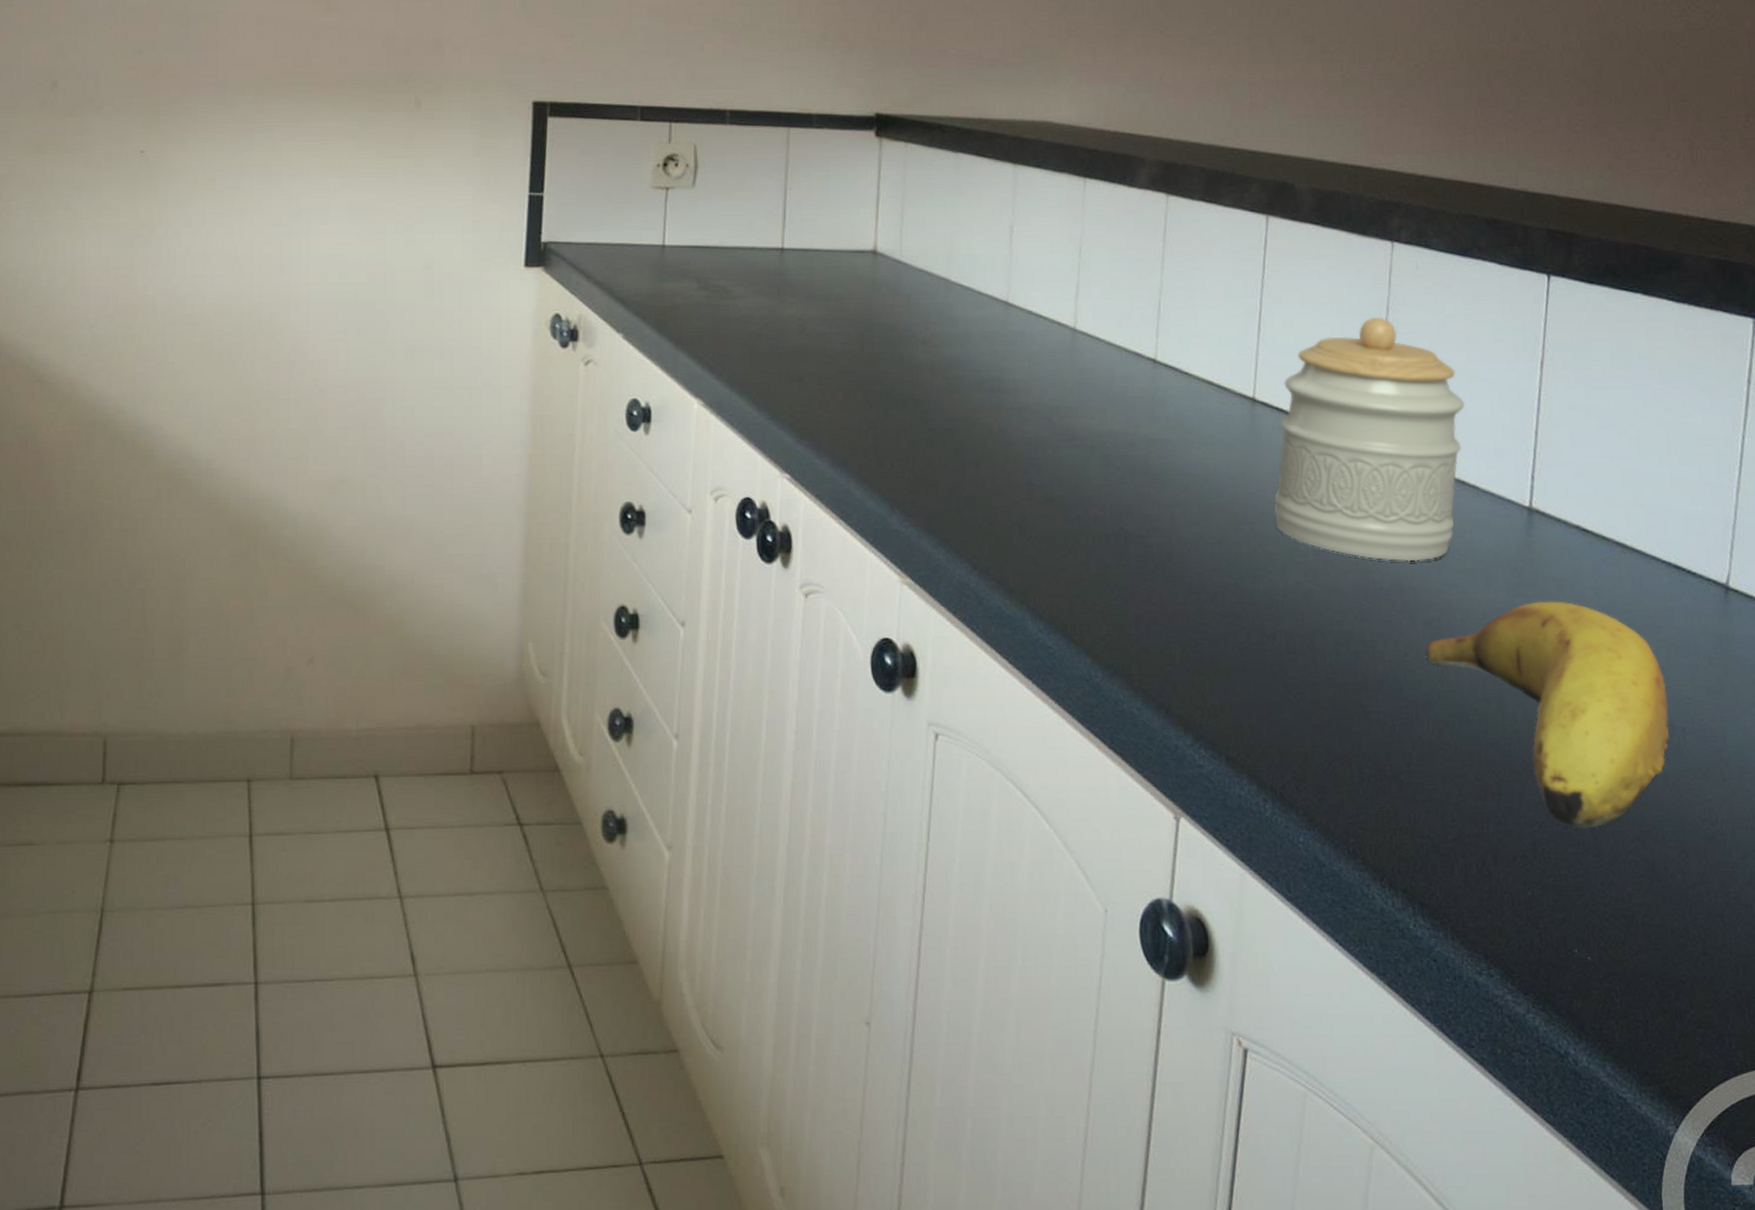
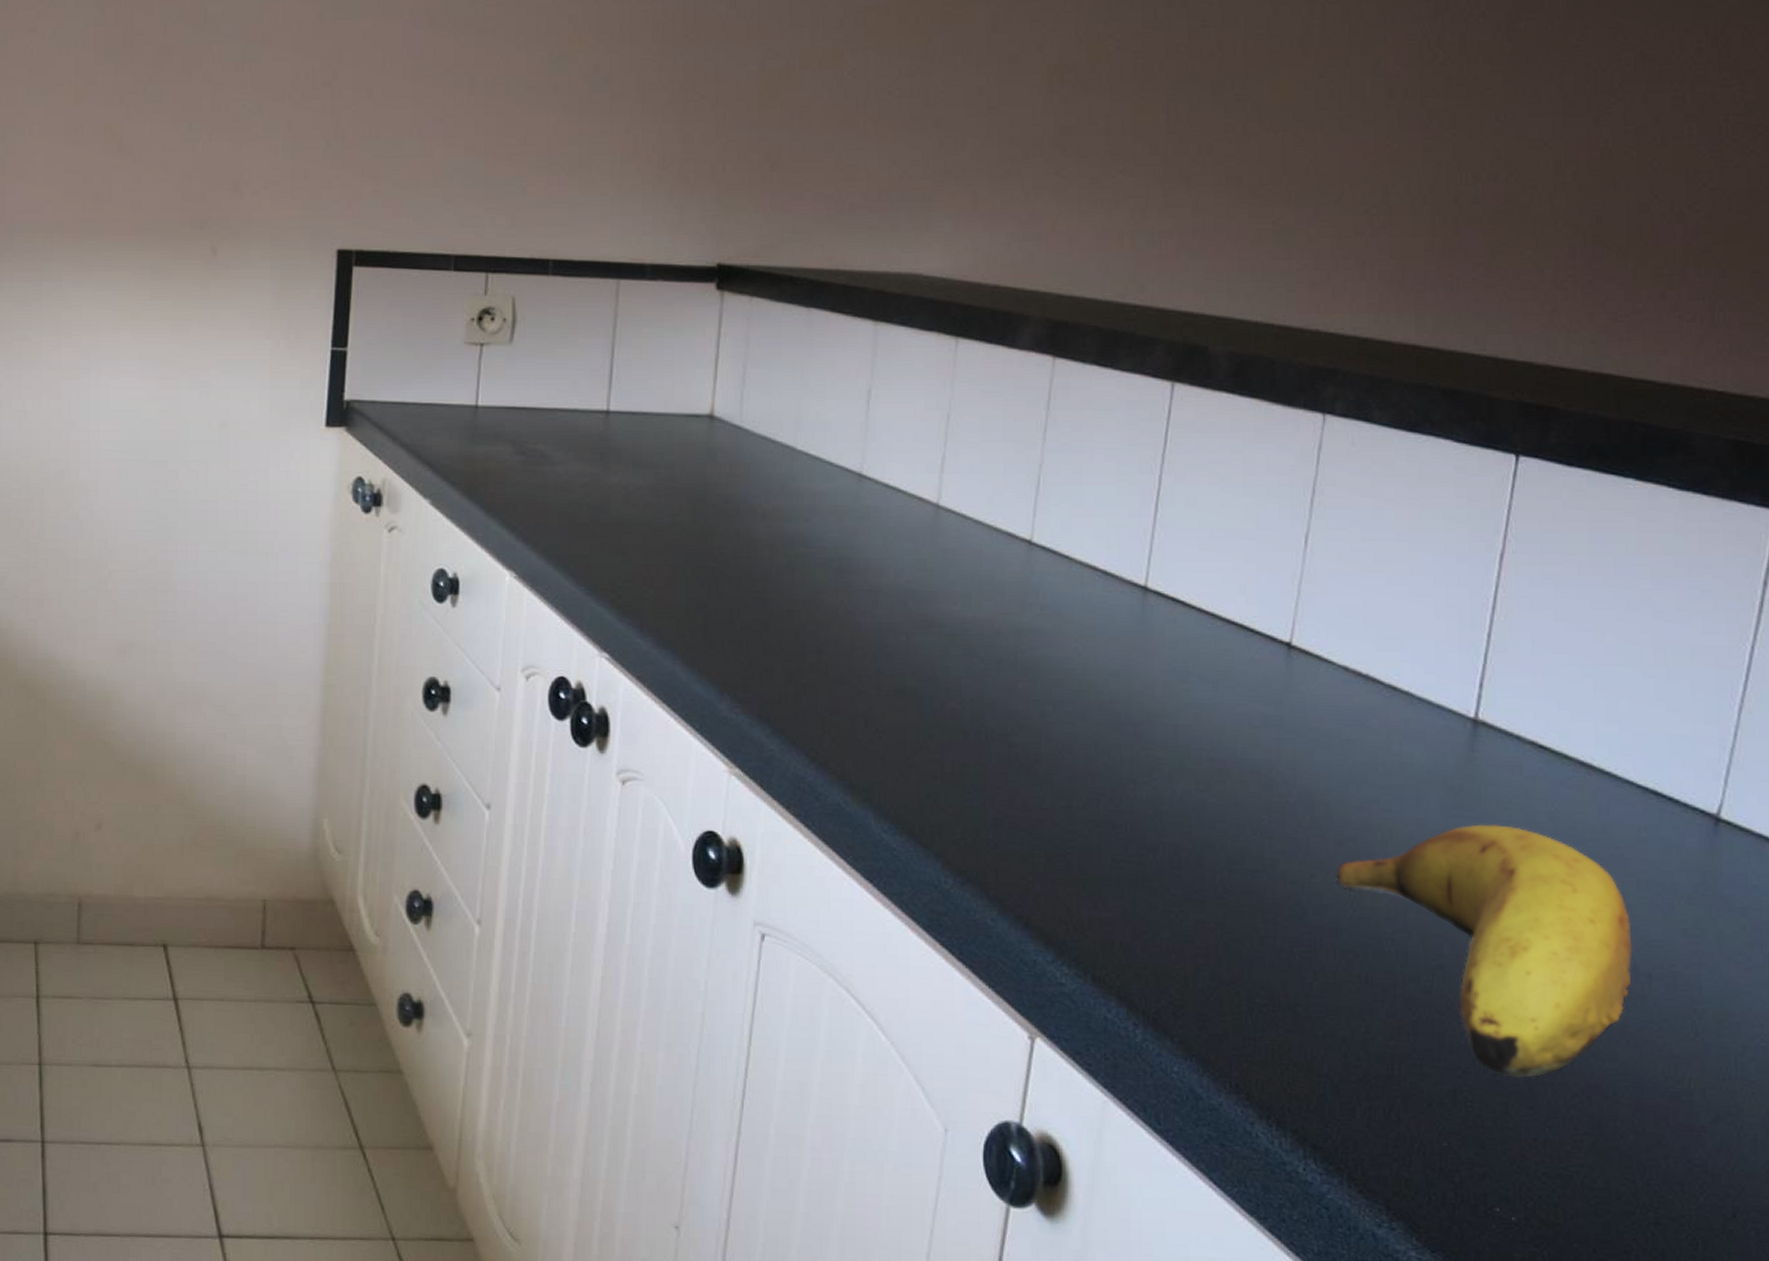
jar: present [1274,317,1465,562] -> none [1164,499,1403,774]

